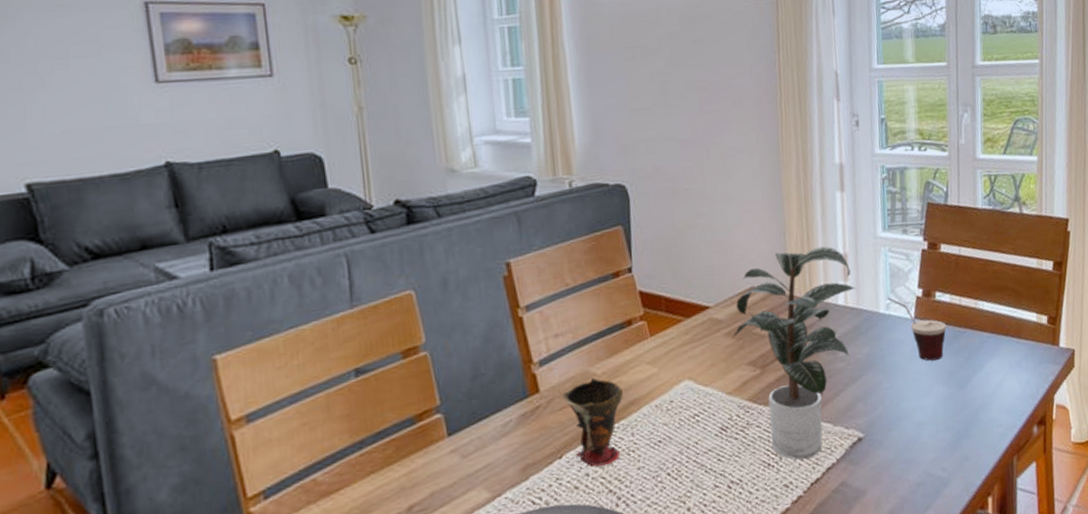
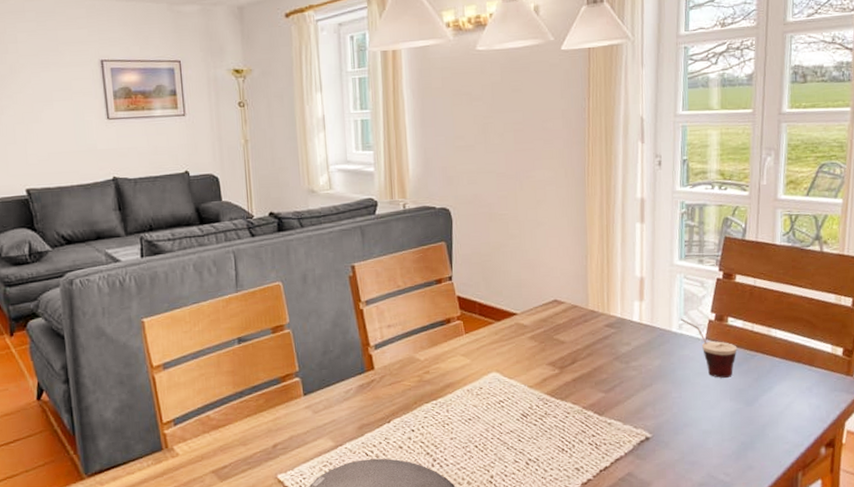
cup: present [562,377,623,467] -> none [392,362,441,433]
potted plant: present [732,246,856,460] -> none [536,269,650,449]

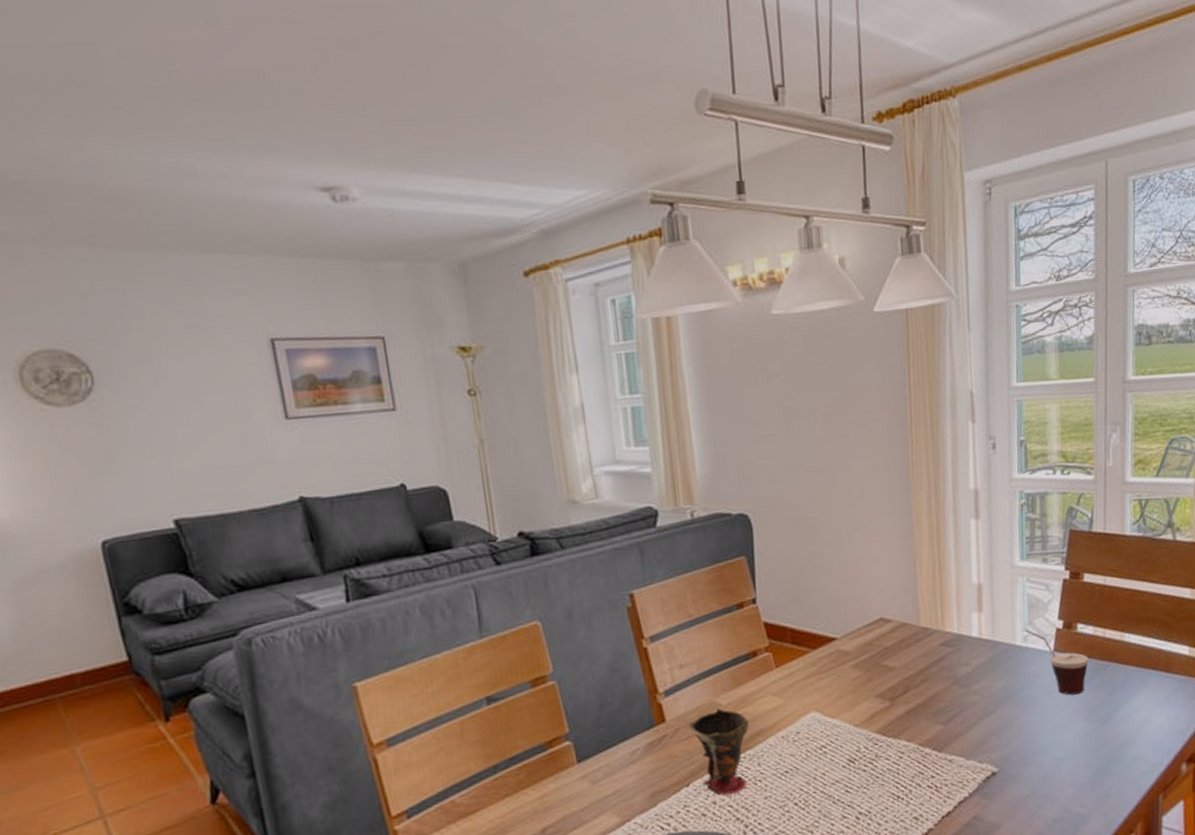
cup: none [392,362,441,433] -> present [688,708,749,795]

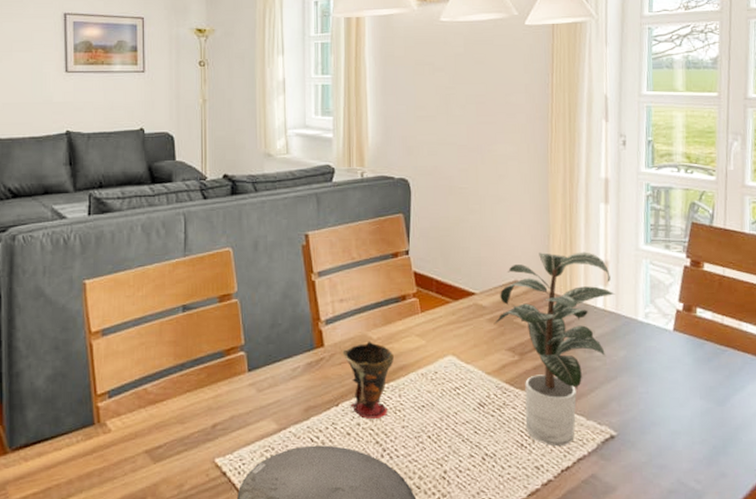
potted plant: none [860,576,990,793] -> present [495,252,615,446]
cup: present [1024,629,1089,695] -> none [646,307,707,373]

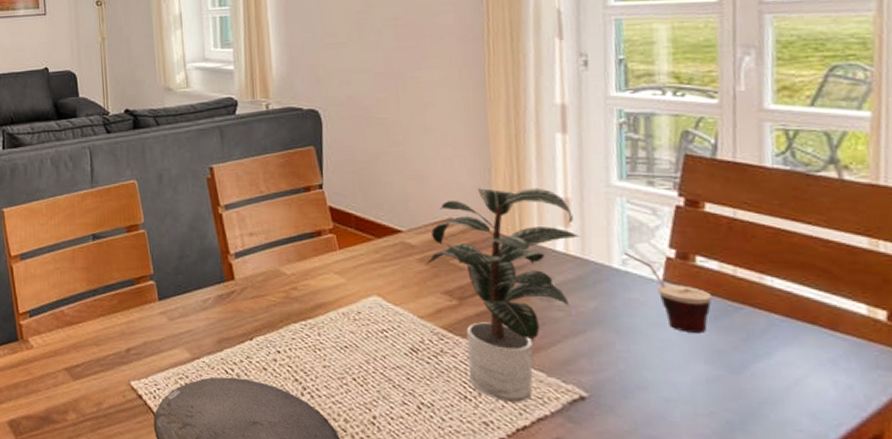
cup: present [342,341,394,419] -> none [254,276,311,356]
cup: none [646,307,707,373] -> present [623,252,712,333]

